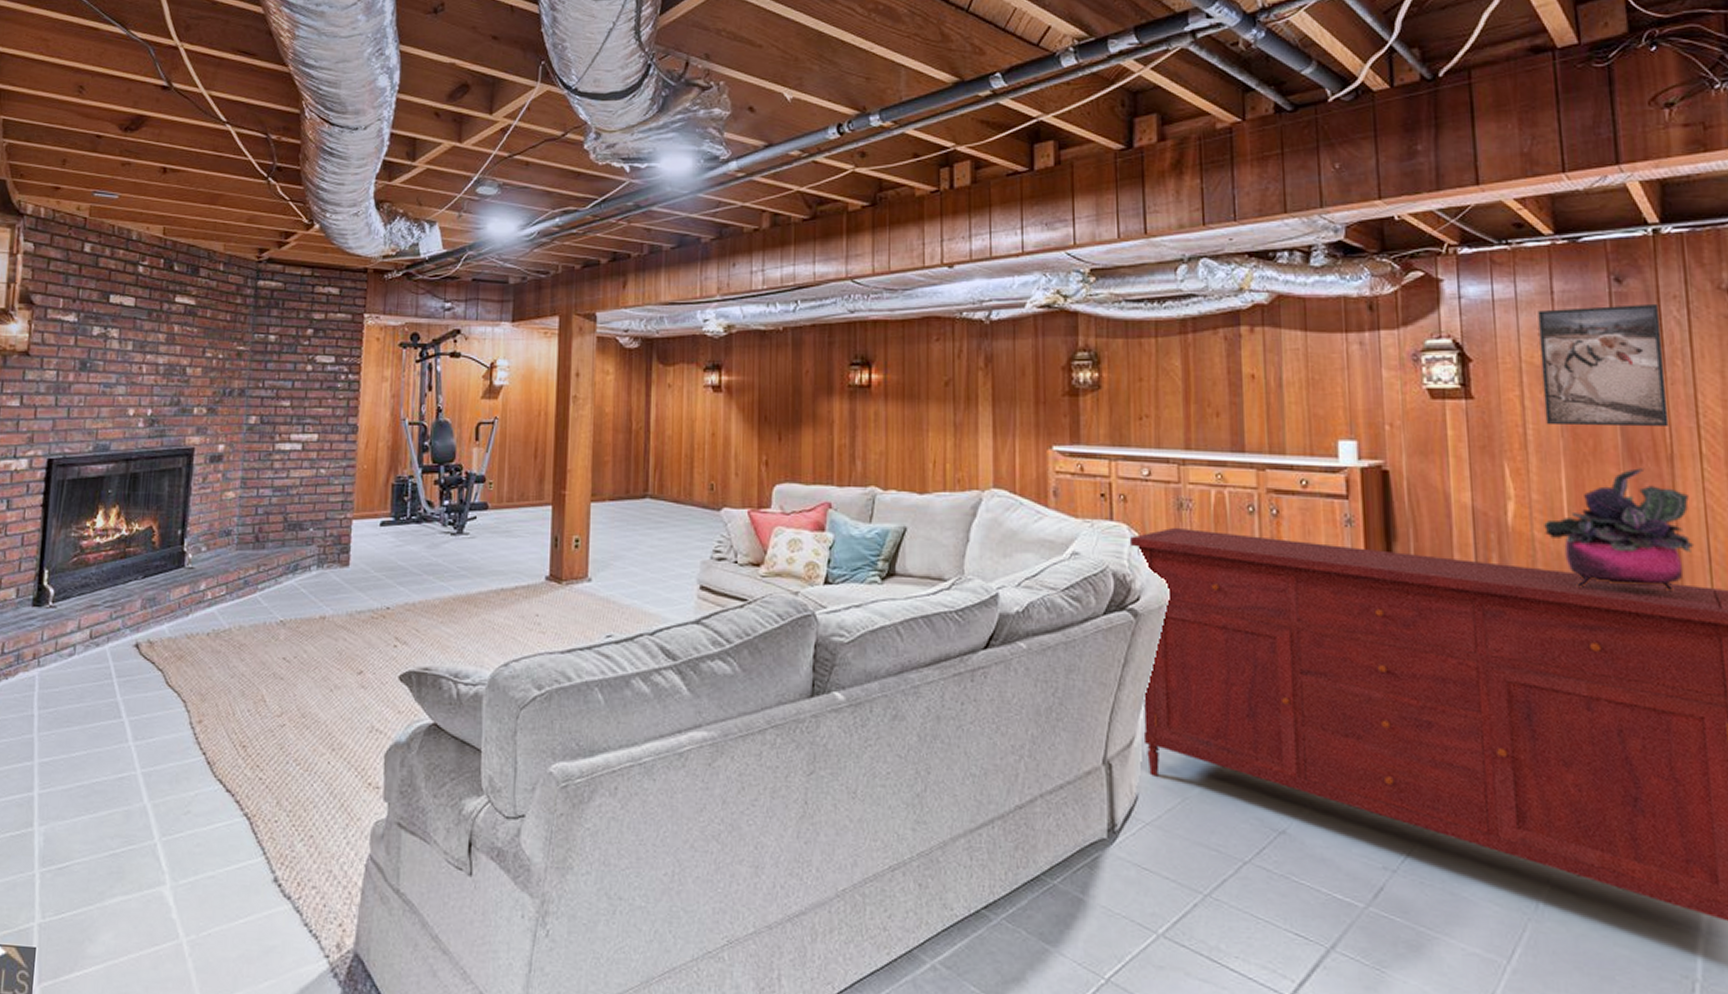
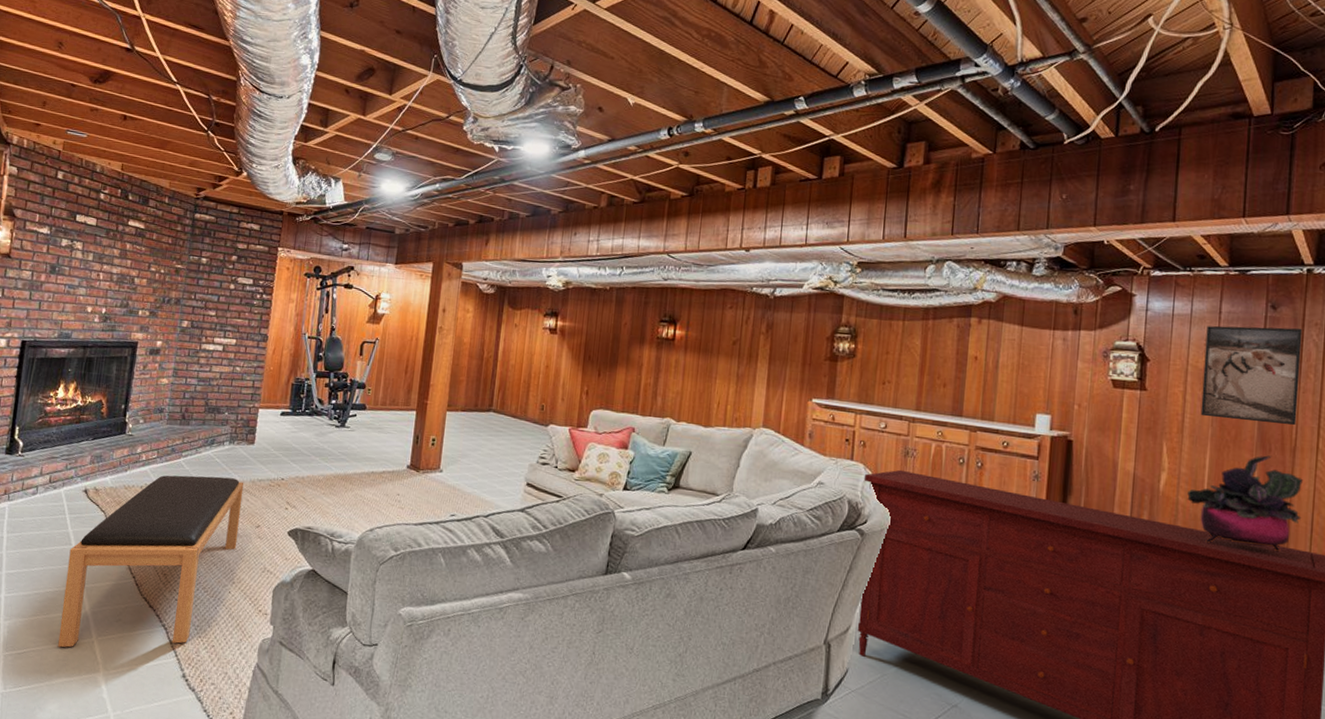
bench: none [109,612,339,856] -> present [57,475,244,648]

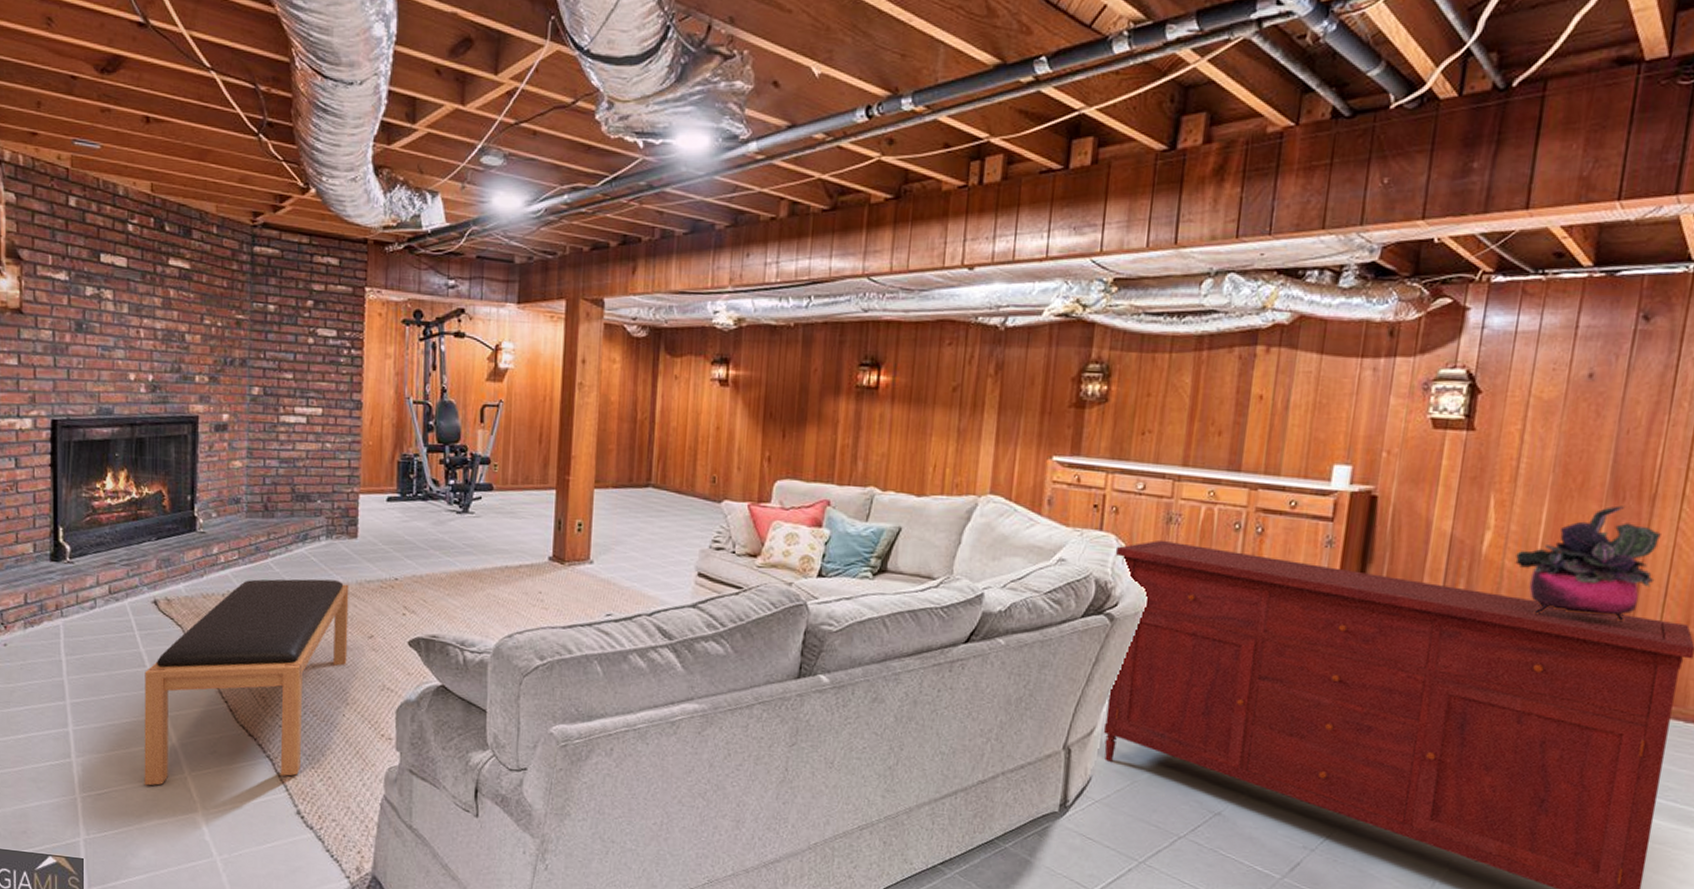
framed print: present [1200,325,1303,426] -> none [1540,343,1681,468]

